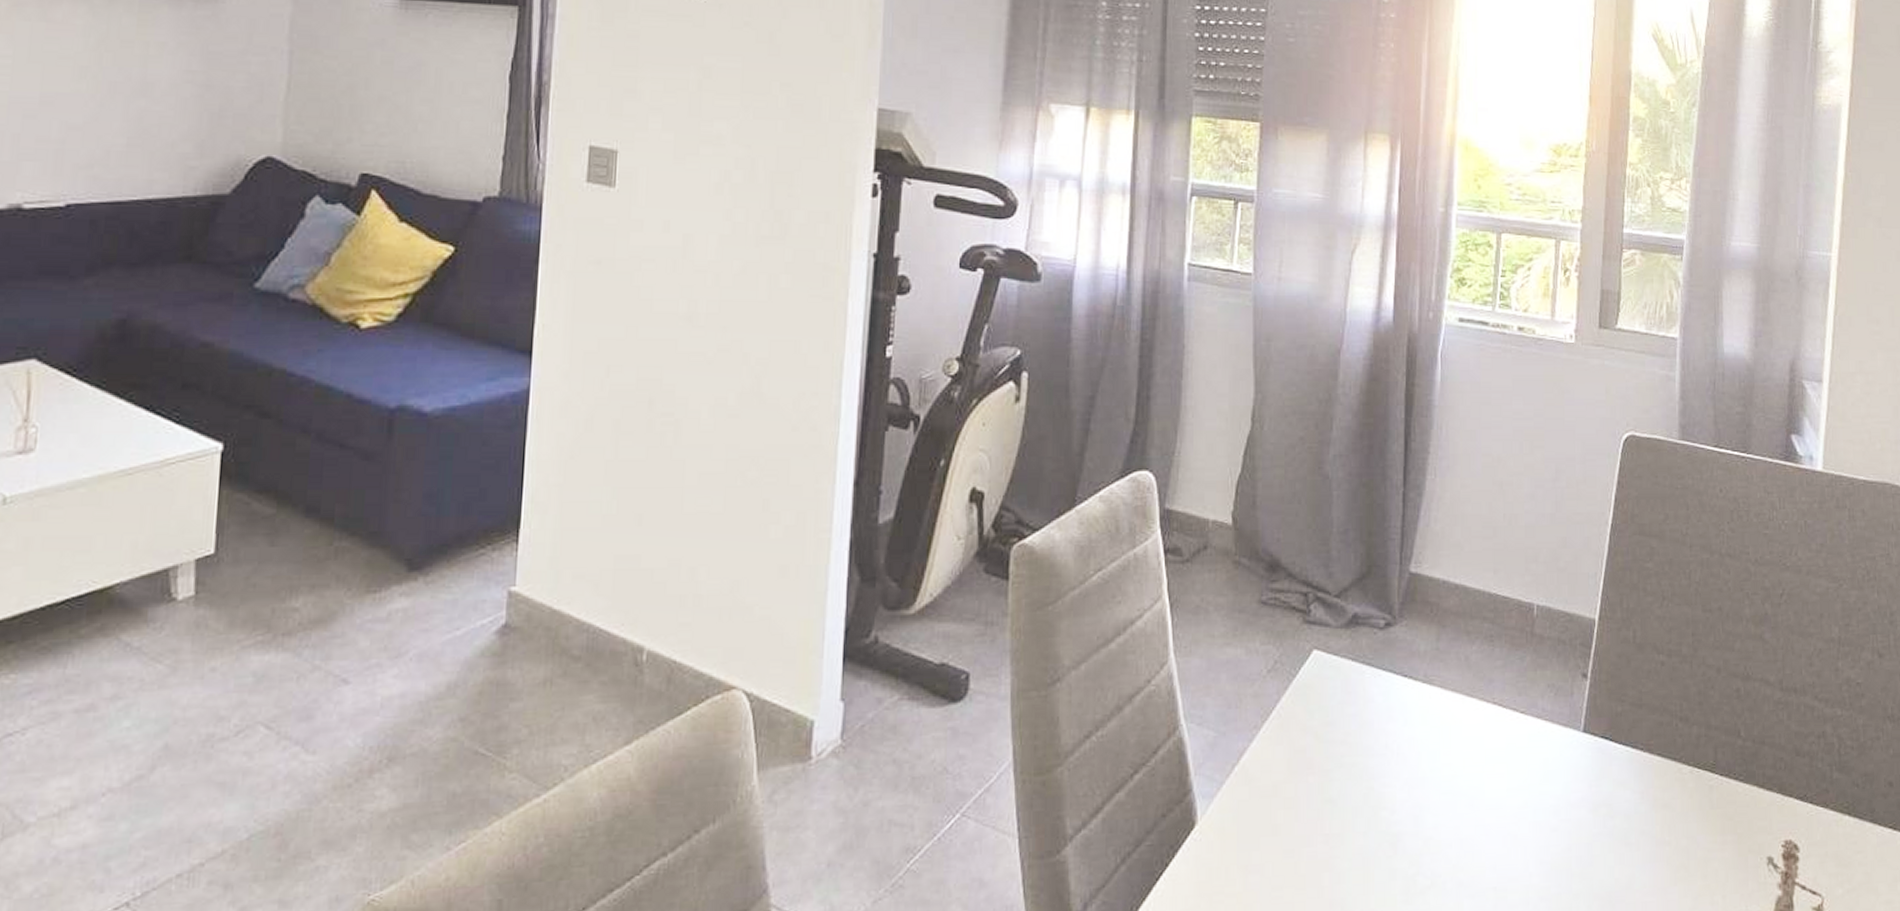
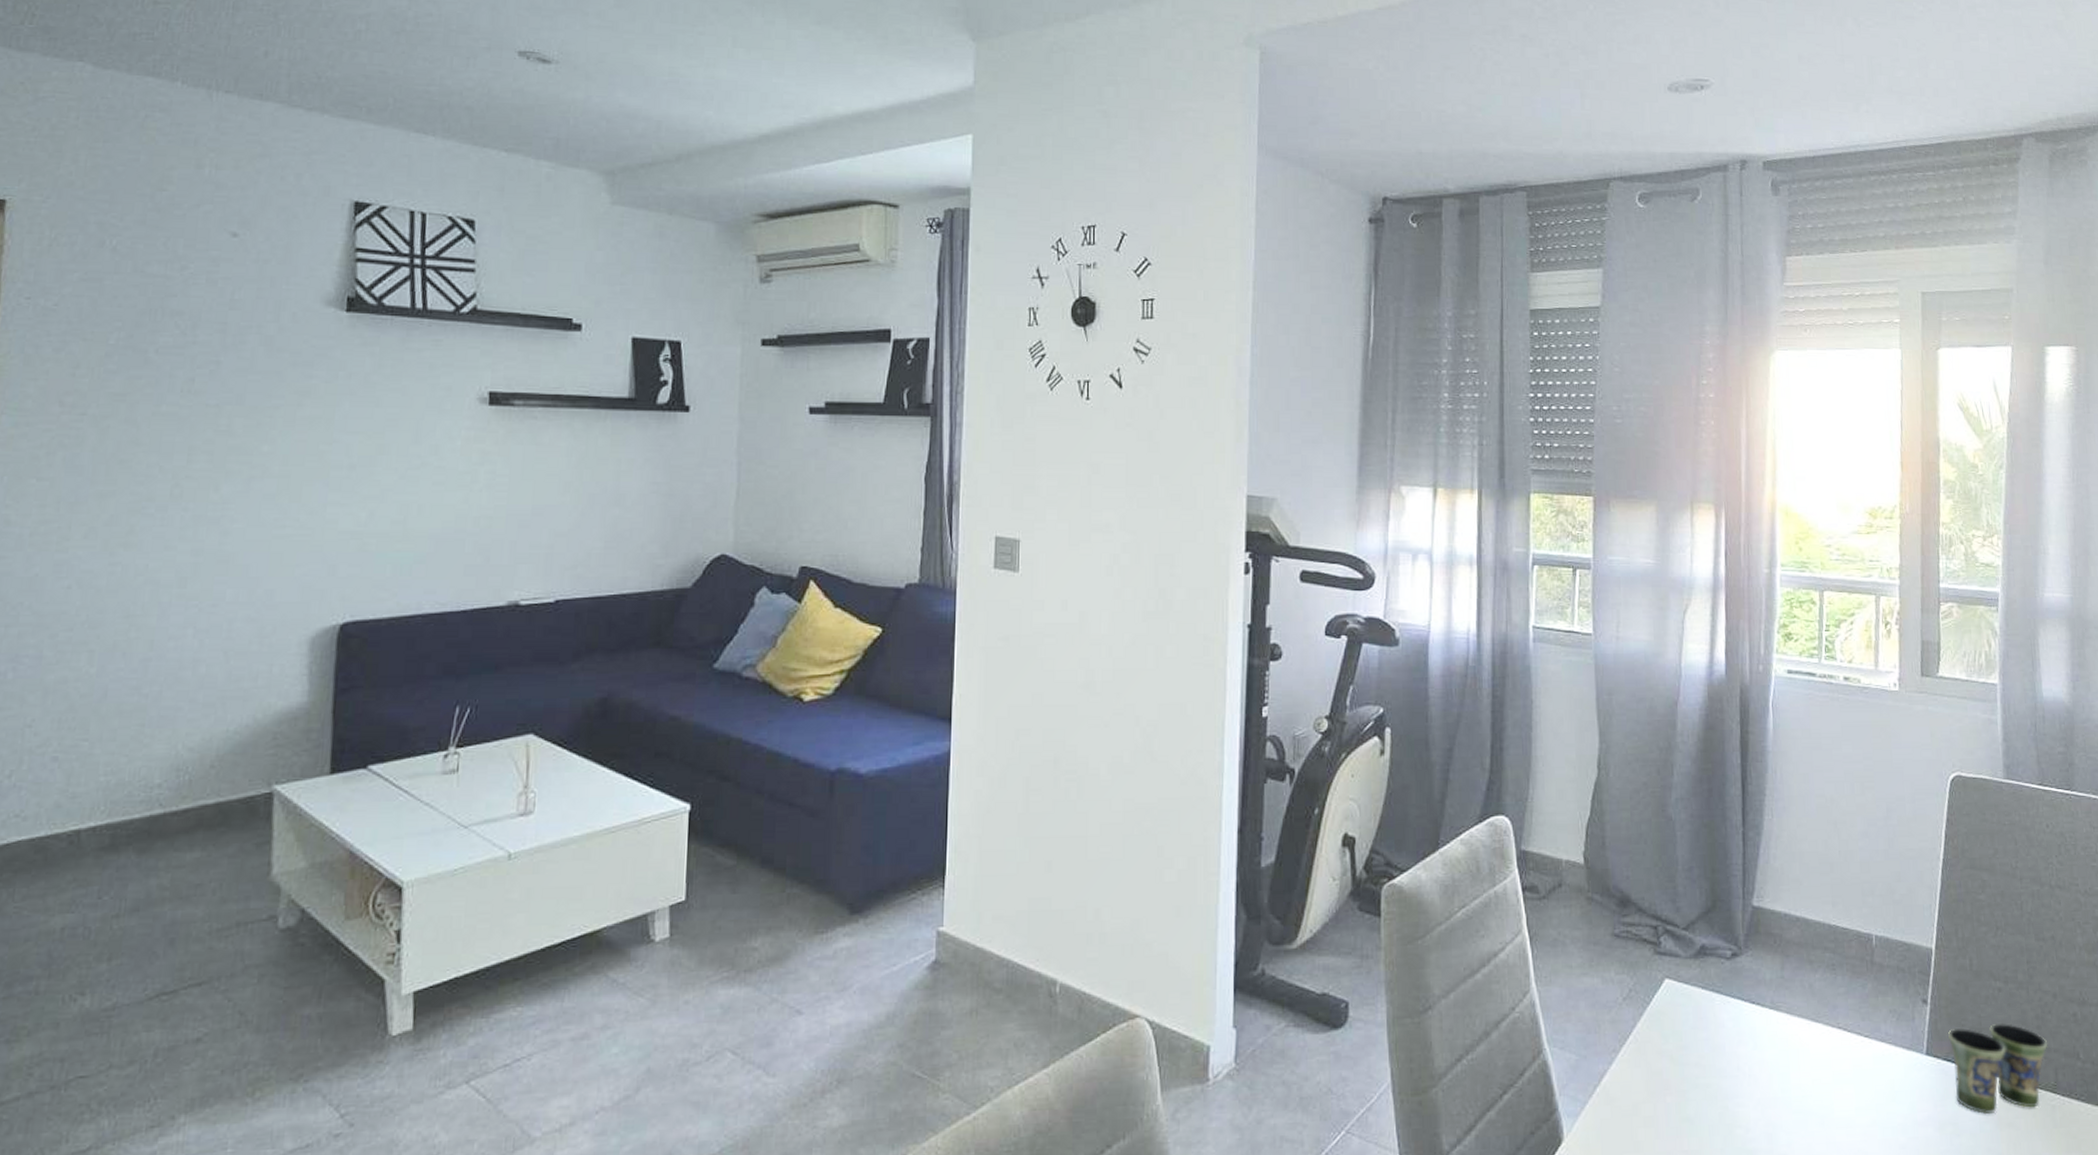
cup: none [1607,698,1708,796] -> present [1948,1023,2047,1115]

